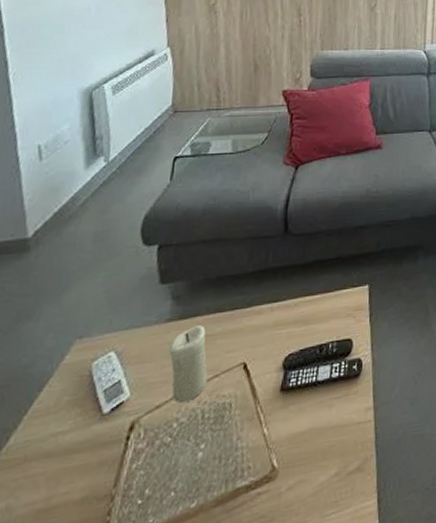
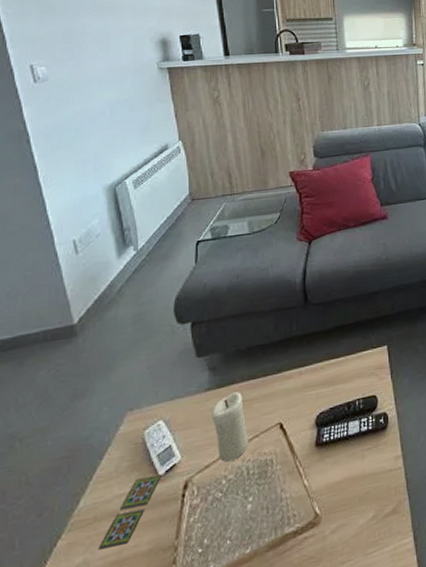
coaster: none [25,412,106,495] -> present [99,474,161,550]

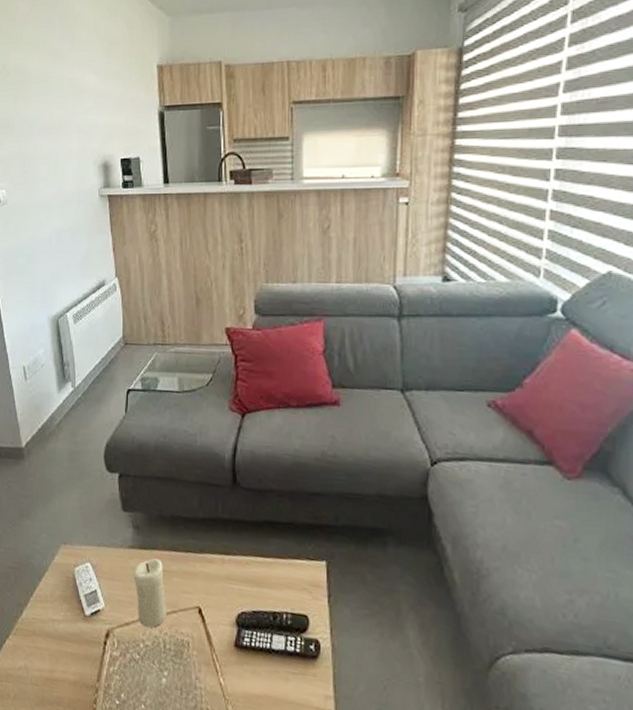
coaster: present [99,474,161,550] -> none [36,611,87,667]

